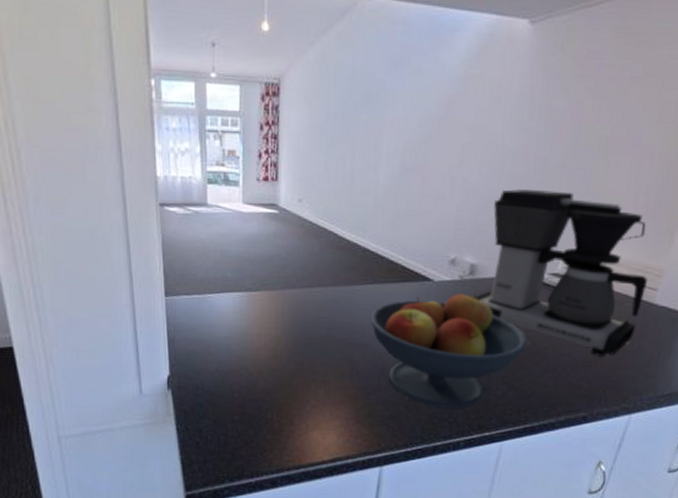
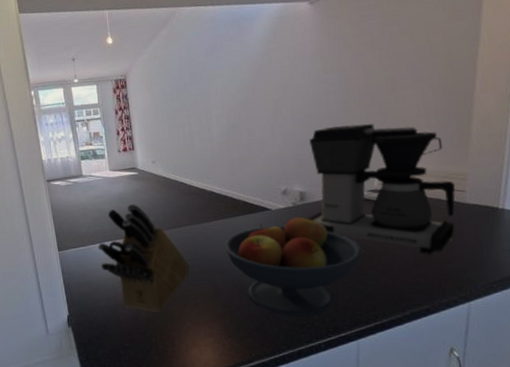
knife block: none [215,249,325,385] -> present [97,203,190,313]

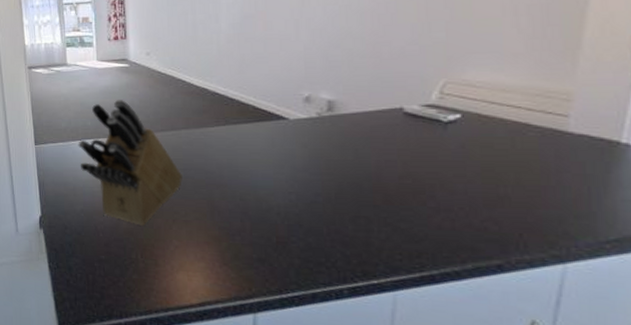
fruit bowl: present [224,215,362,316] -> none [225,129,408,253]
coffee maker: present [307,124,456,255] -> none [335,21,554,195]

